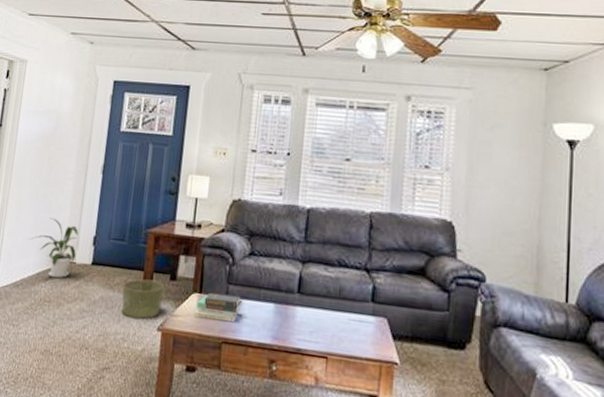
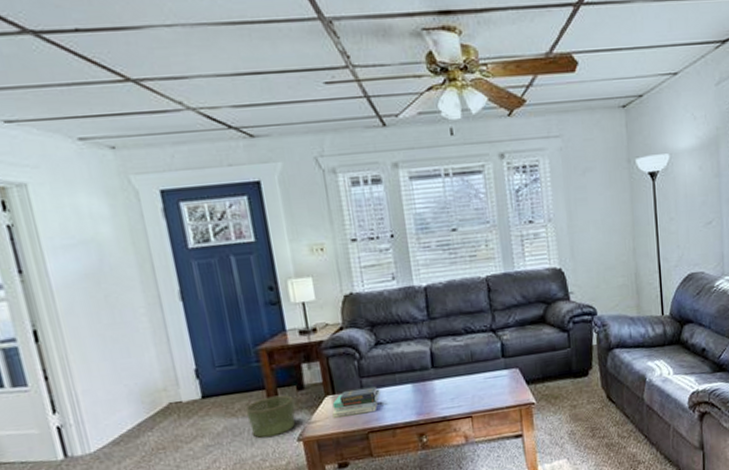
house plant: present [29,218,79,279] -> none [113,362,180,424]

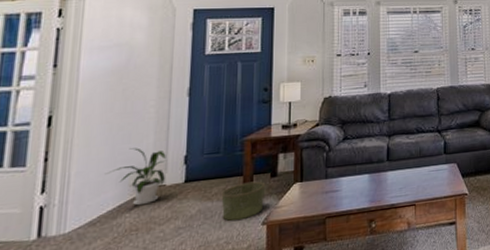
house plant: none [113,362,180,424] -> present [104,147,166,206]
books: present [332,386,380,418] -> none [297,175,341,204]

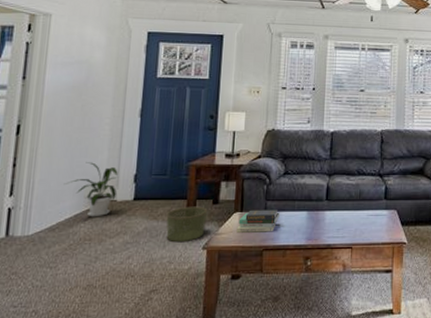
books: none [297,175,341,204] -> present [236,209,280,233]

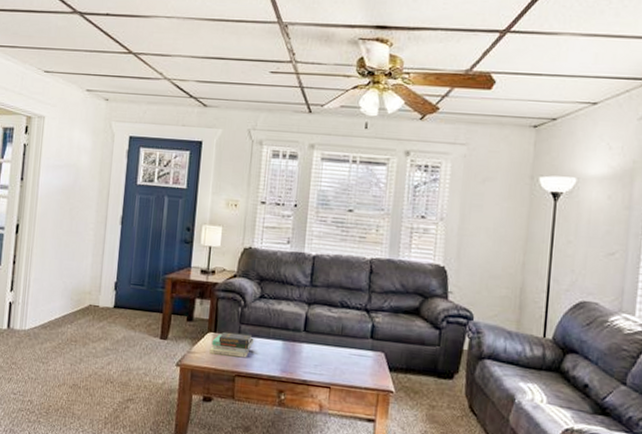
house plant: present [64,162,118,217] -> none [54,265,101,321]
basket: present [166,206,208,243] -> none [142,320,182,356]

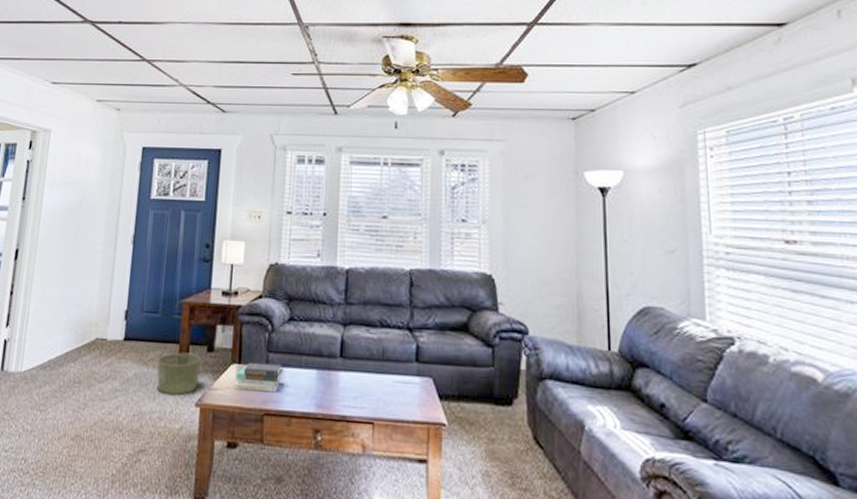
basket: none [142,320,182,356] -> present [156,352,202,396]

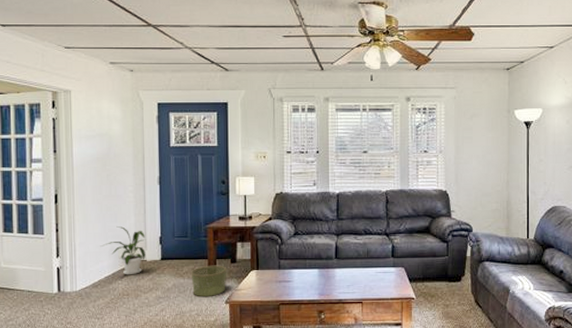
house plant: none [56,293,109,357] -> present [100,226,146,275]
books: present [233,362,284,393] -> none [254,267,293,289]

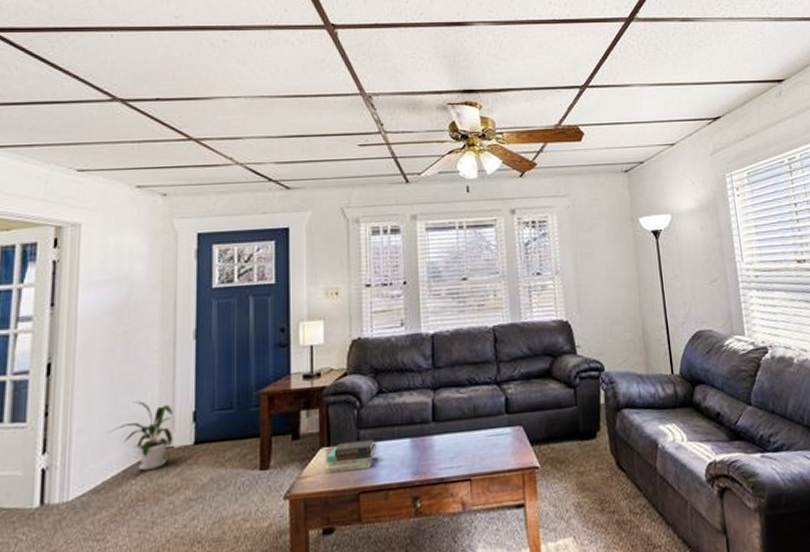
basket: present [191,265,227,297] -> none [236,444,287,494]
books: none [254,267,293,289] -> present [324,439,377,474]

